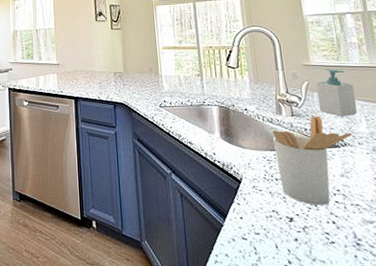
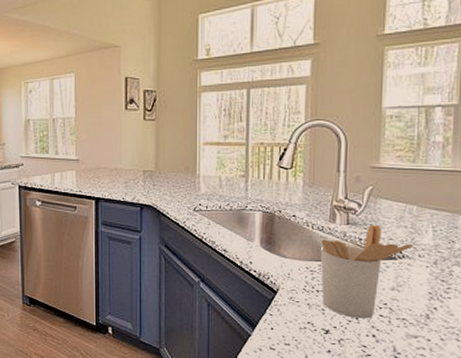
soap bottle: present [315,68,357,116] -> none [381,171,427,226]

